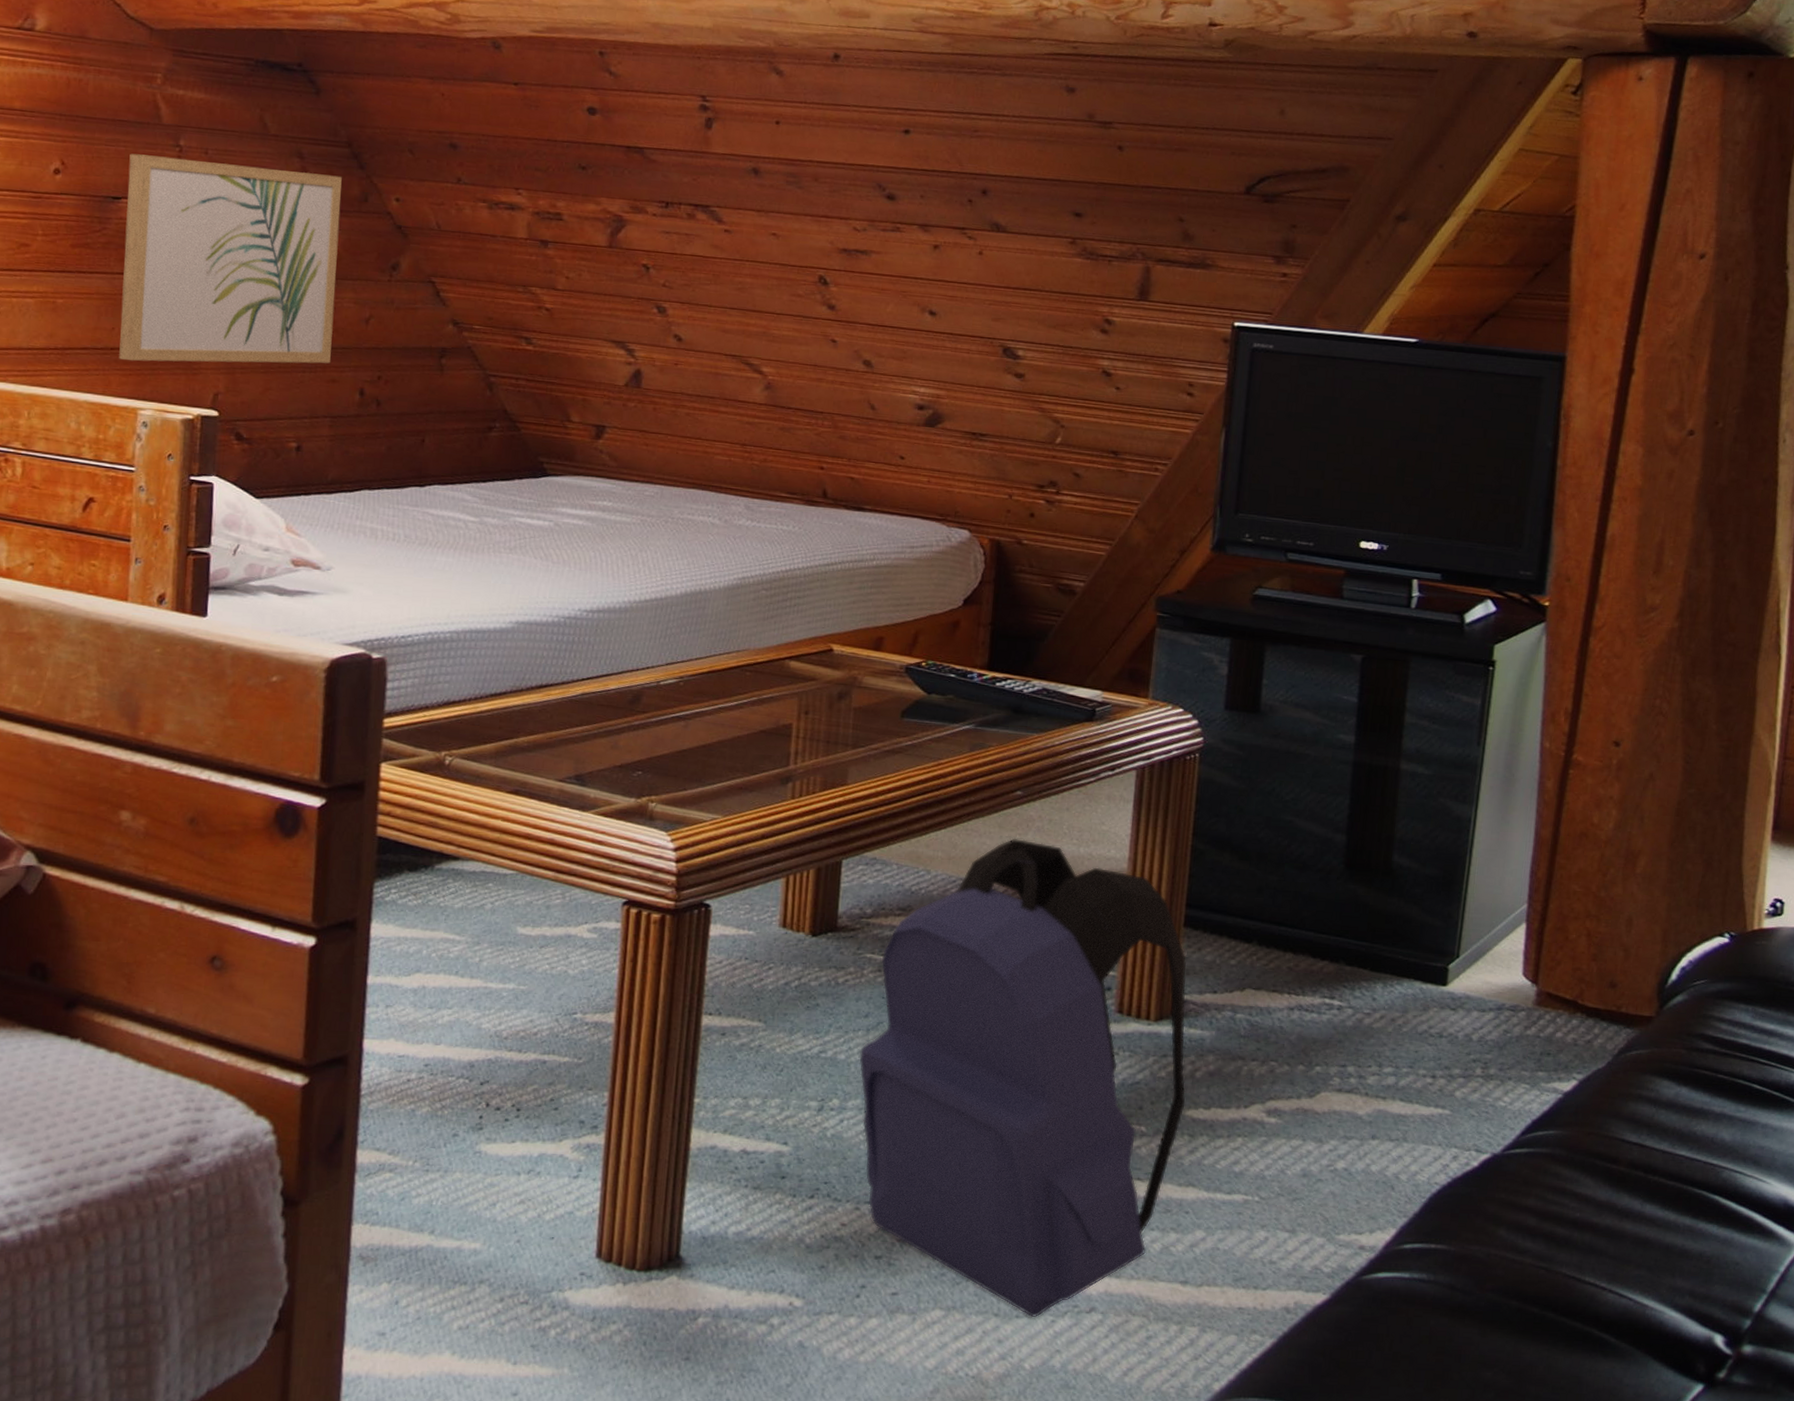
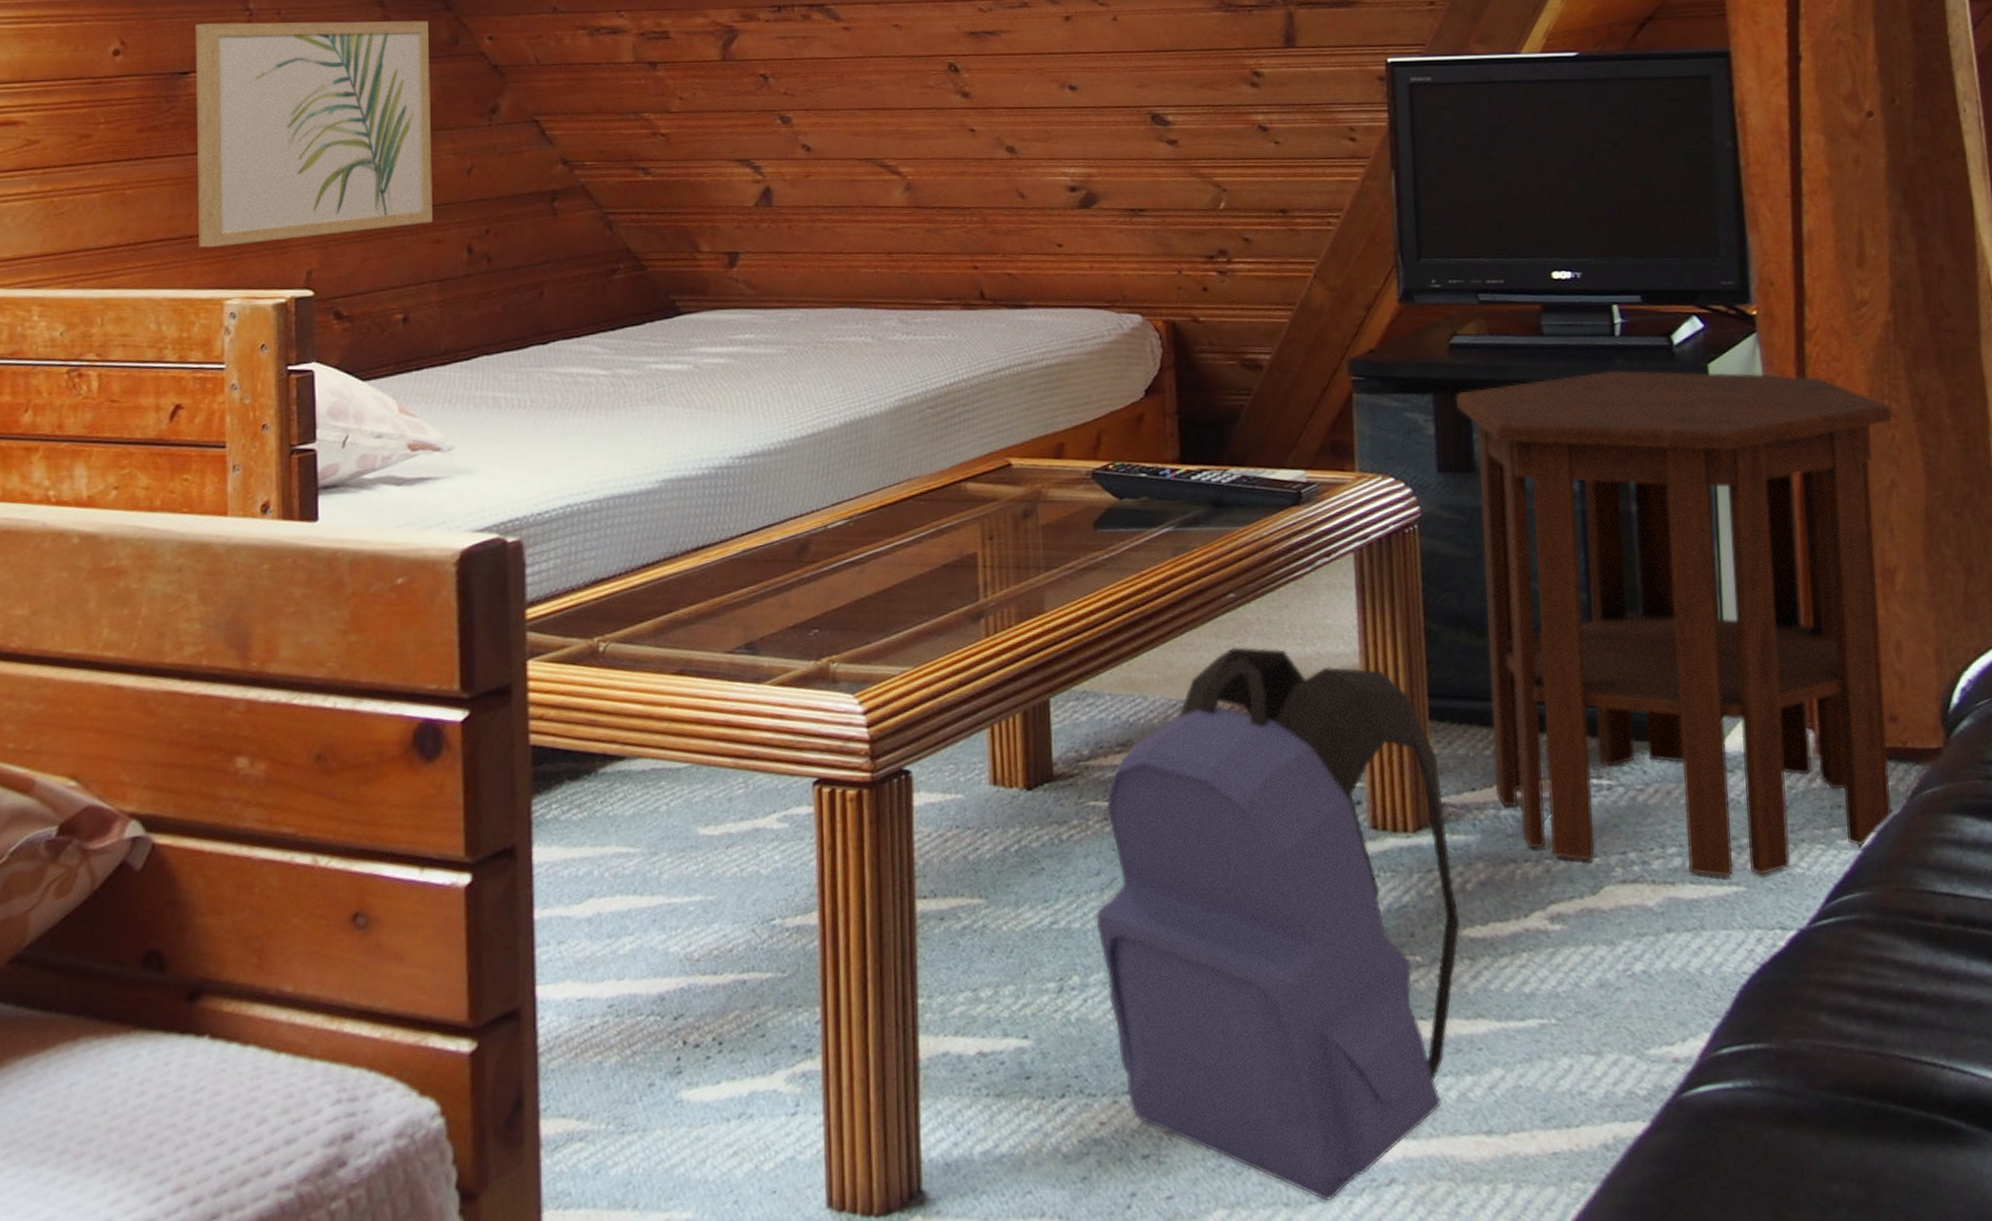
side table: none [1235,638,1661,1104] -> present [1455,370,1892,878]

